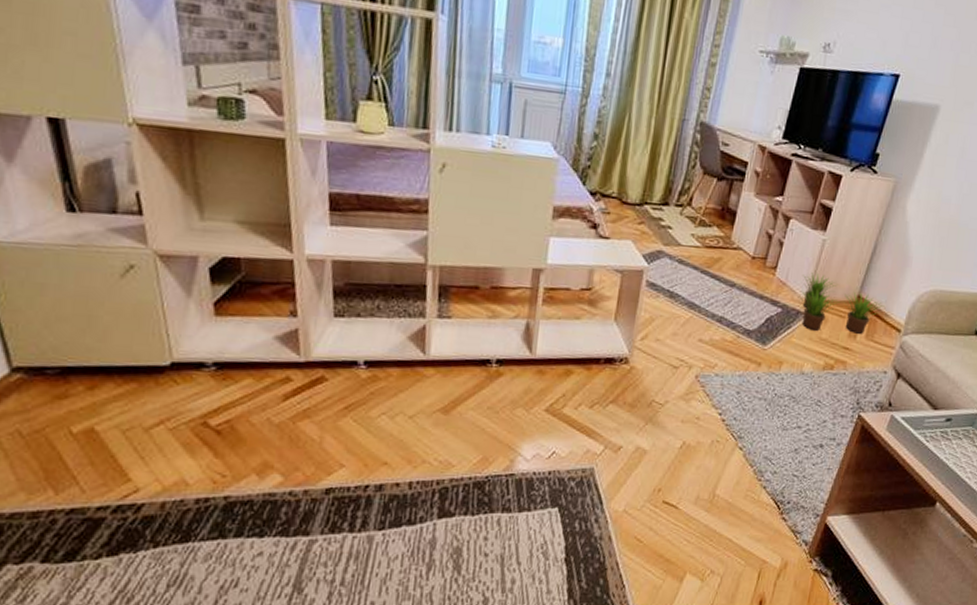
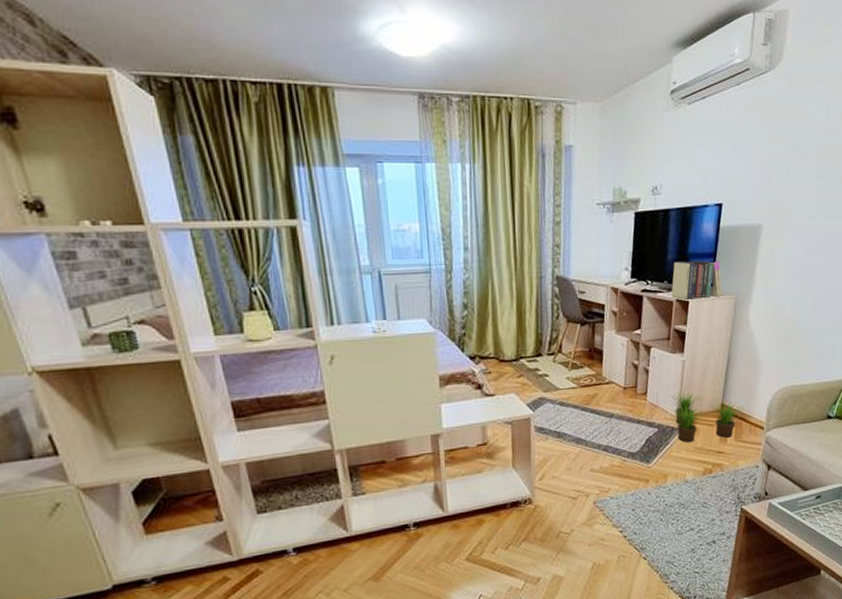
books: none [823,129,885,178] -> present [671,260,722,300]

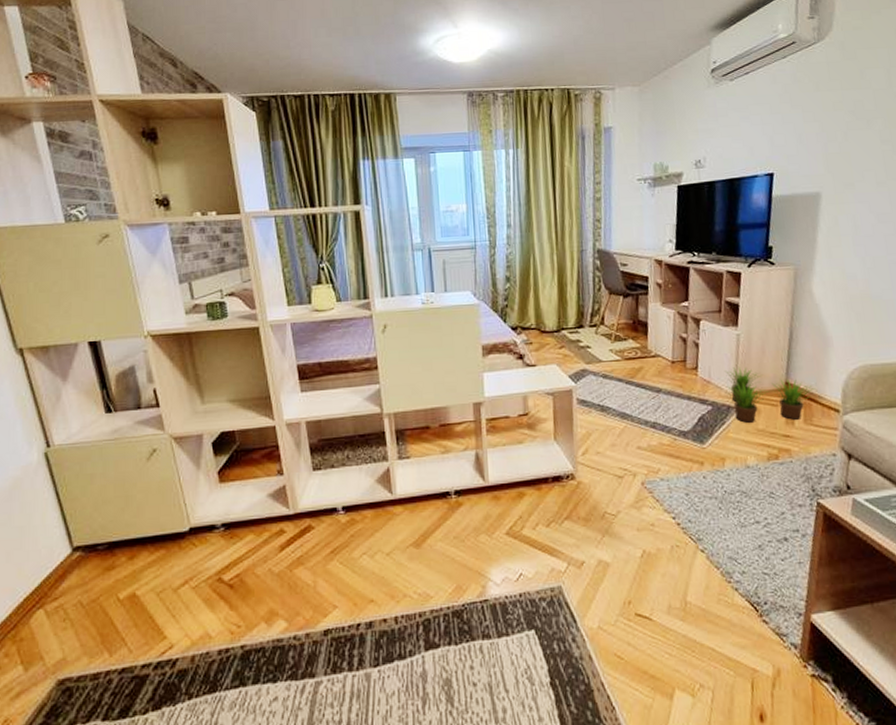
books: present [671,260,722,300] -> none [720,230,779,271]

